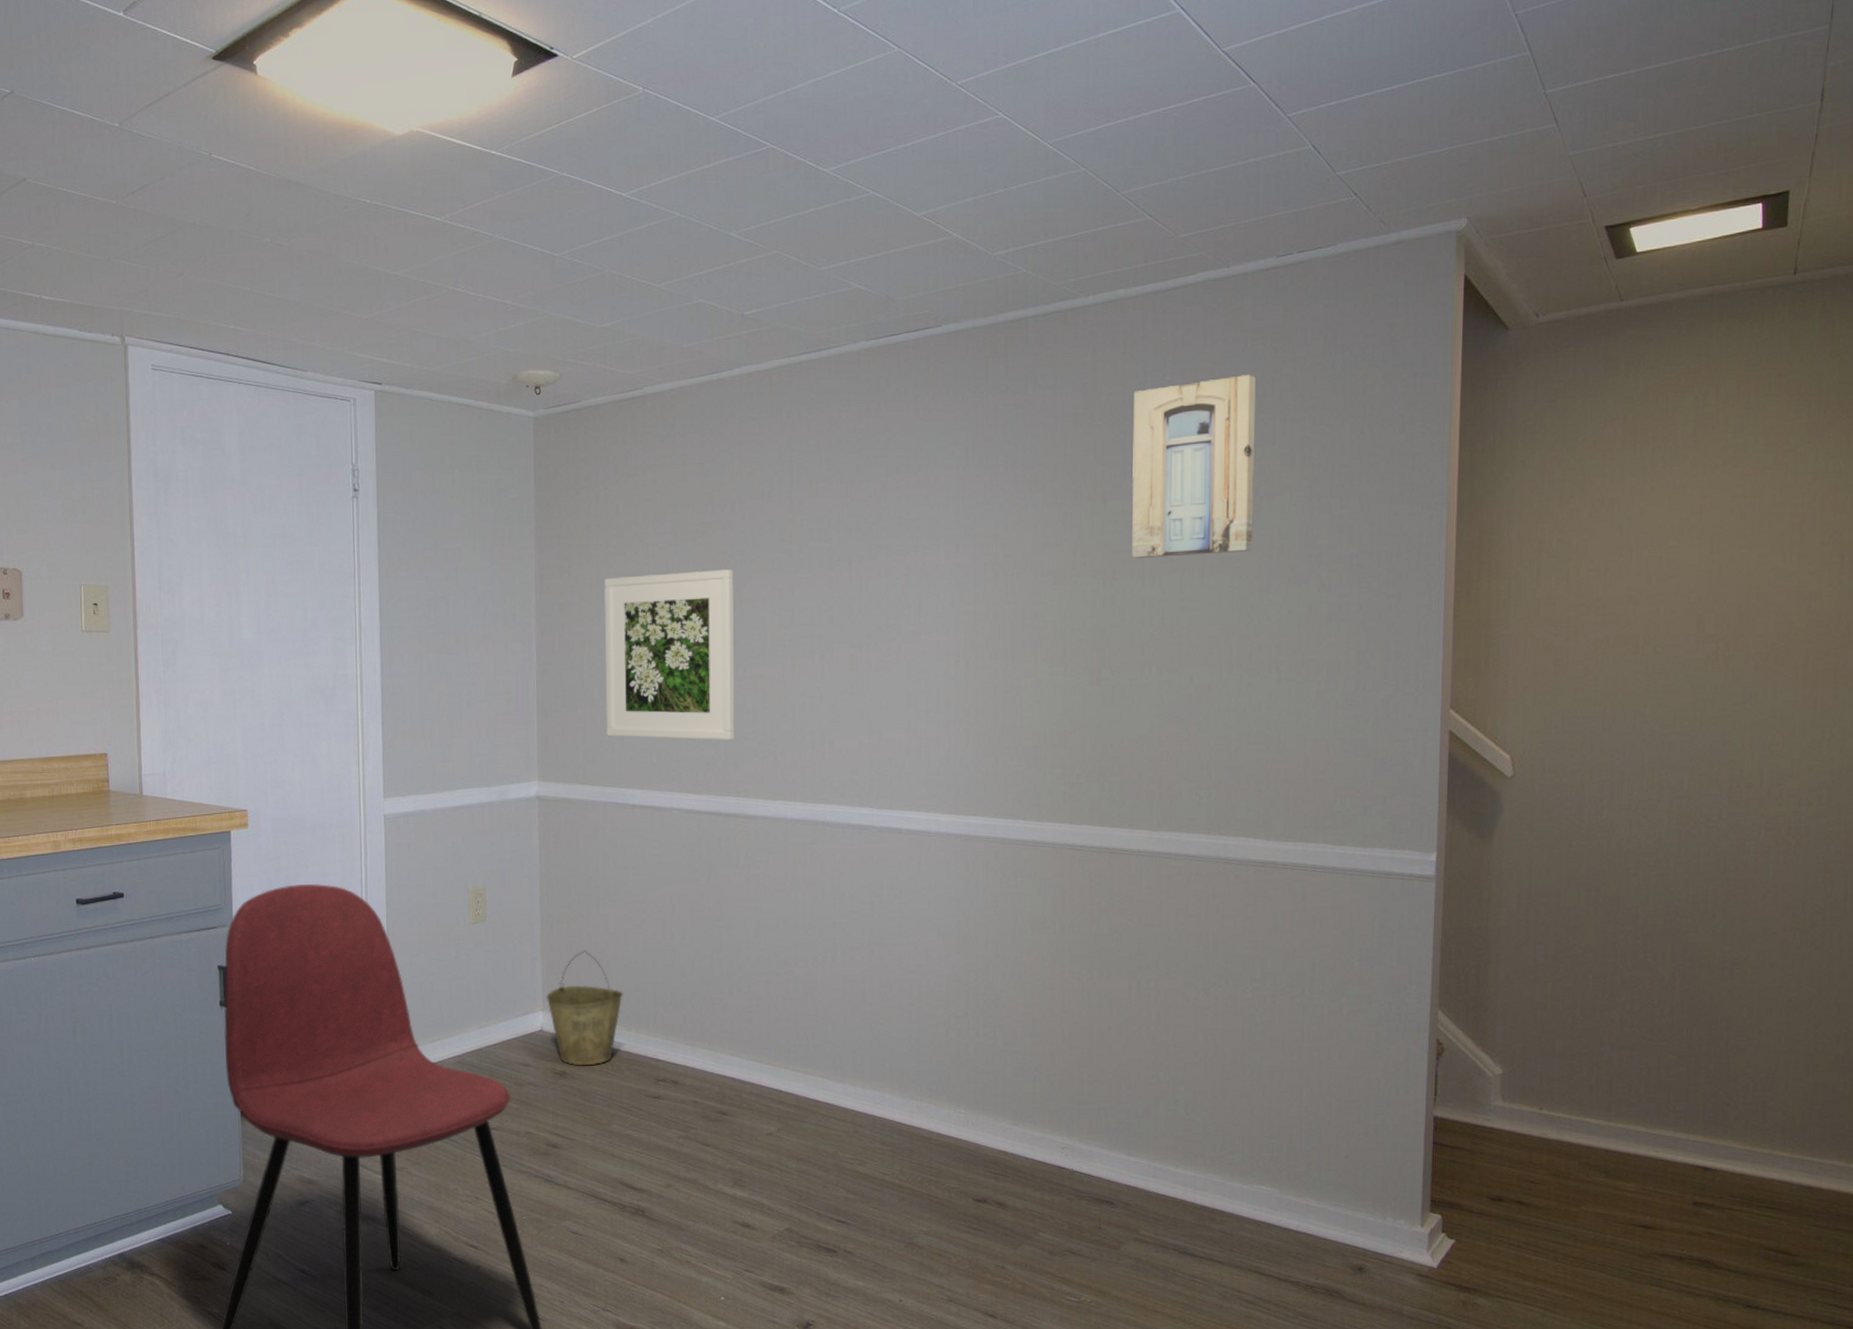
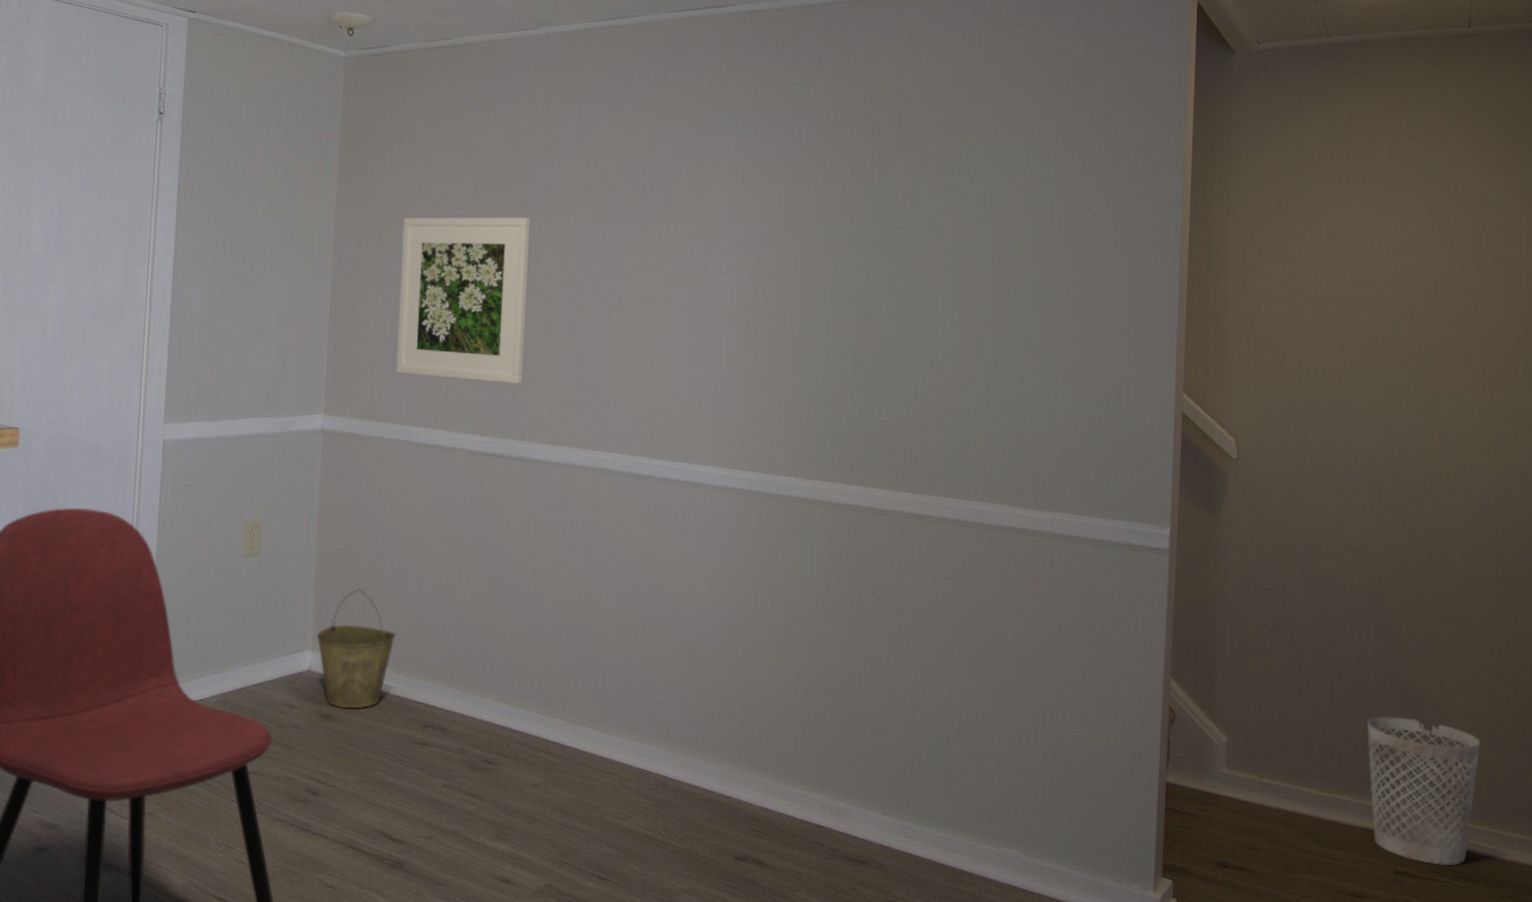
wall art: present [1132,375,1256,559] -> none [903,74,1017,235]
wastebasket: none [1662,1042,1795,1196] -> present [1367,717,1481,866]

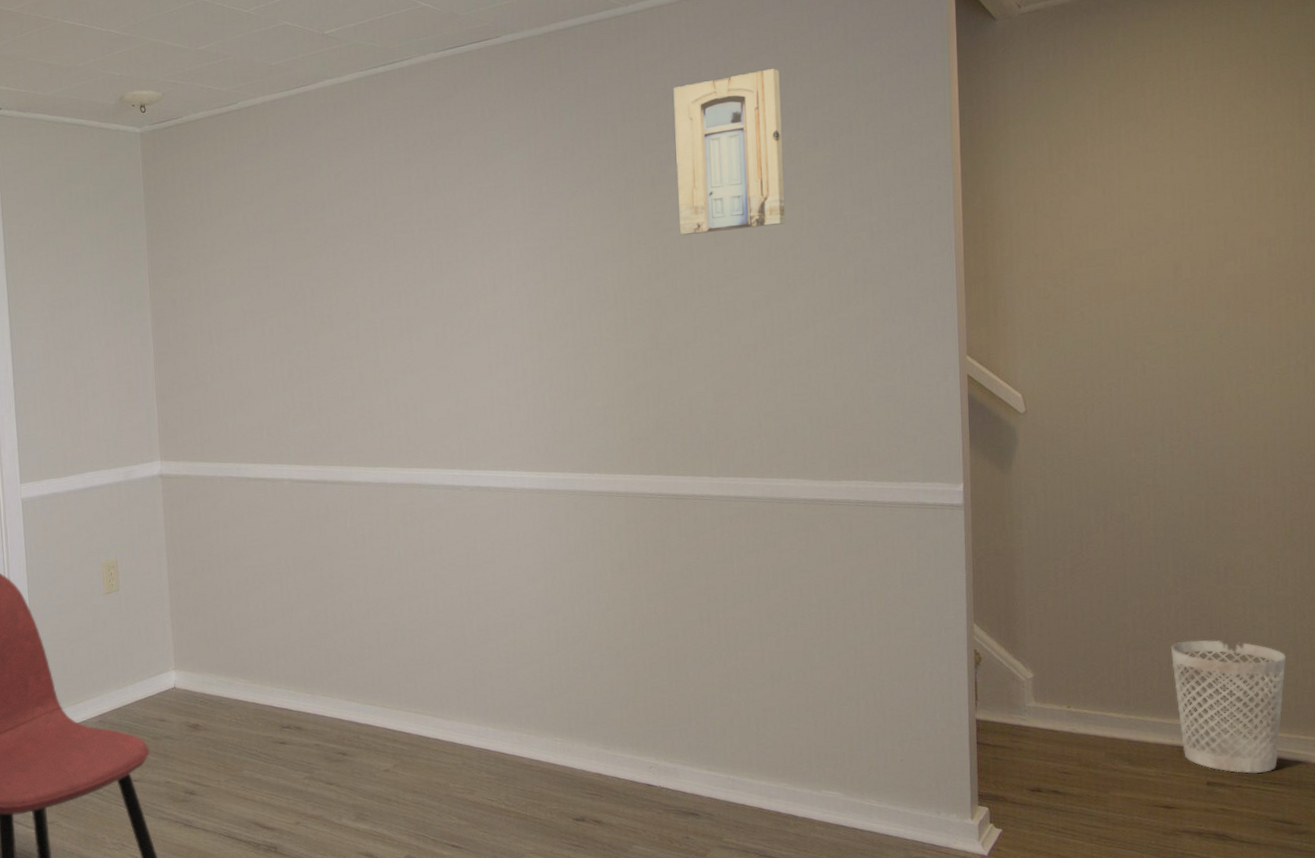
bucket: present [316,589,397,709] -> none [177,612,248,718]
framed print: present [396,217,531,384] -> none [211,261,337,417]
wall art: none [903,74,1017,235] -> present [673,69,786,236]

